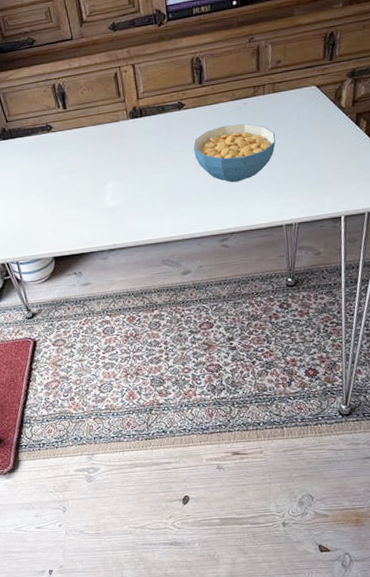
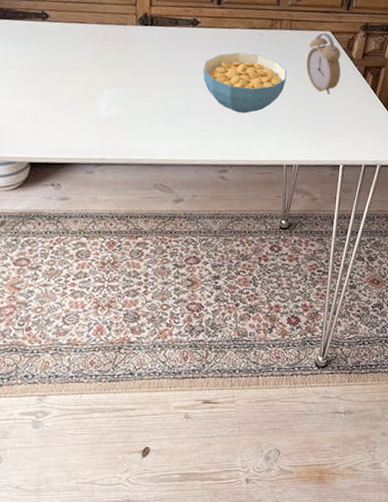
alarm clock: none [293,88,332,149] -> present [306,32,341,94]

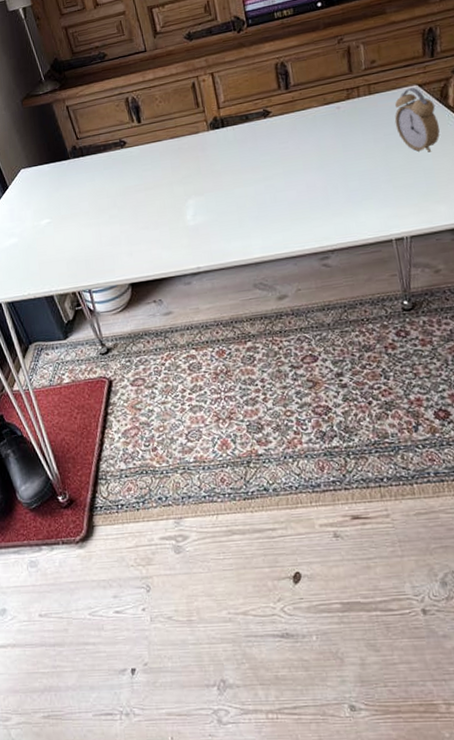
cereal bowl: present [203,52,286,114] -> none [283,129,377,194]

